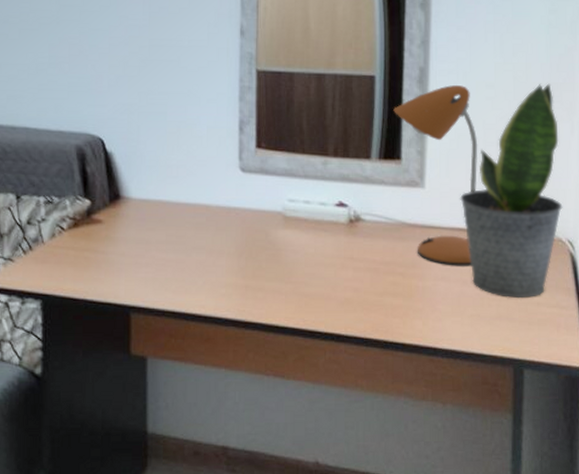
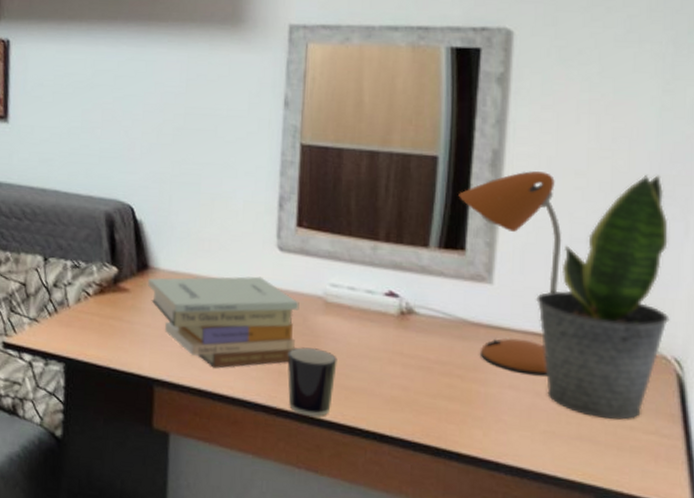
books: none [121,198,262,289] -> present [148,276,299,368]
mug: none [253,261,297,325] -> present [287,347,338,417]

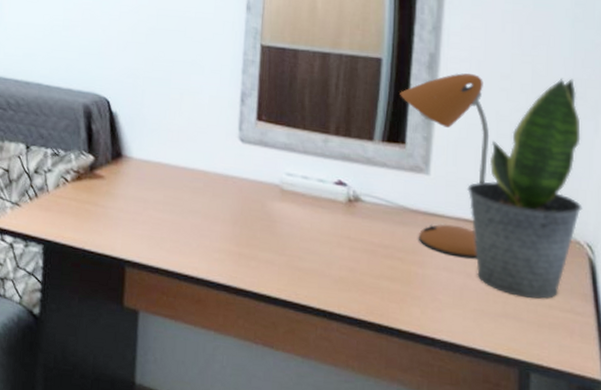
books: present [148,276,299,368] -> none [121,165,258,250]
mug: present [287,347,338,417] -> none [247,231,292,296]

